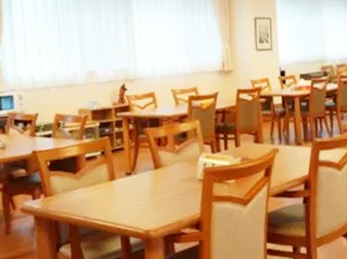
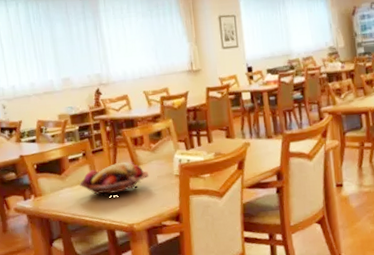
fruit basket: none [94,163,171,199] -> present [79,162,149,196]

